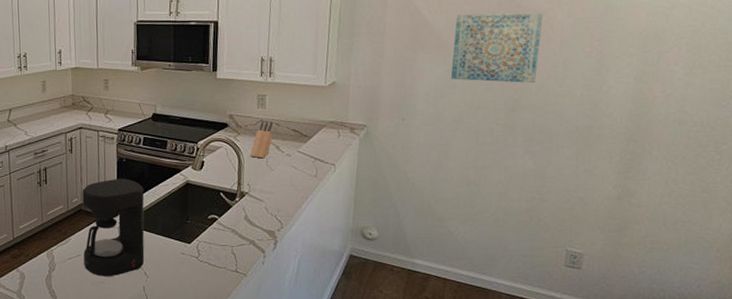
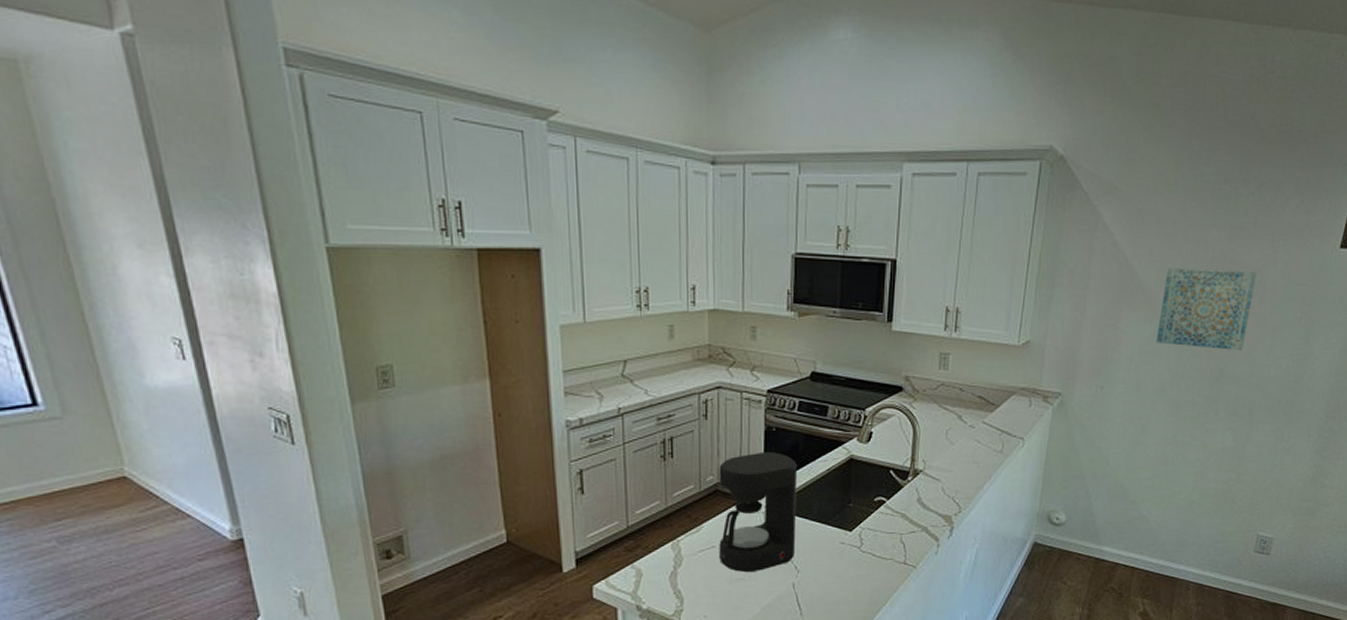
knife block: present [249,121,273,159] -> none [926,384,955,430]

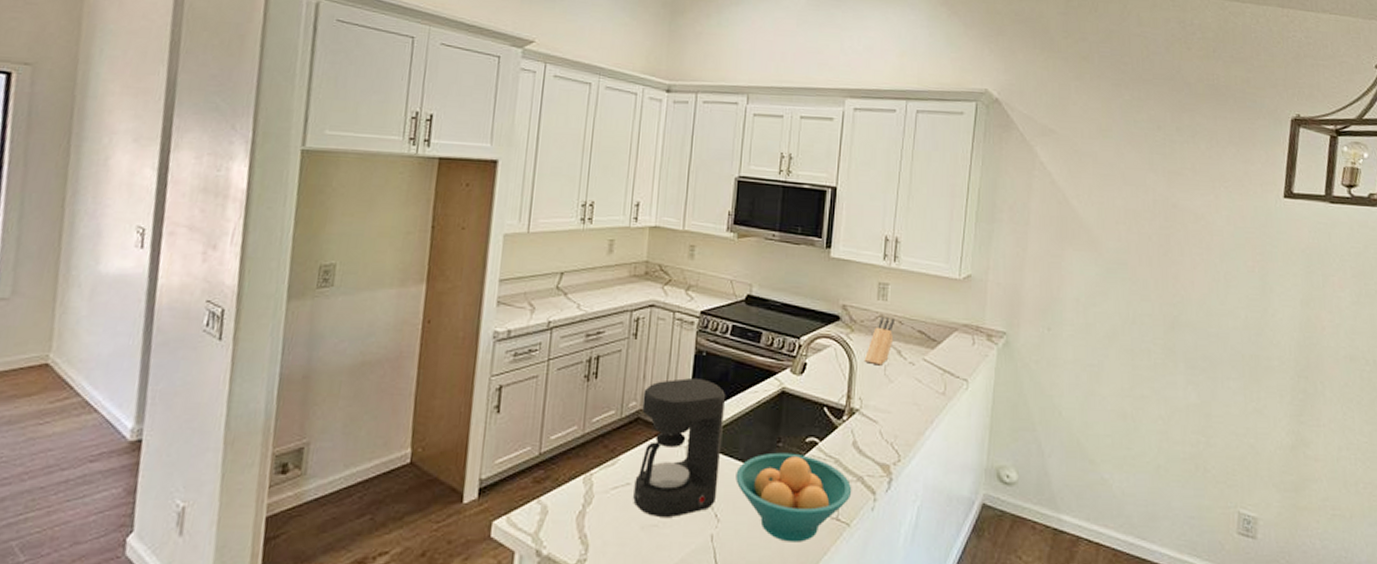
fruit bowl: none [811,511,918,585] -> present [735,452,852,542]
knife block: none [926,384,955,430] -> present [864,316,894,366]
wall art: present [1156,268,1257,351] -> none [1102,209,1202,298]

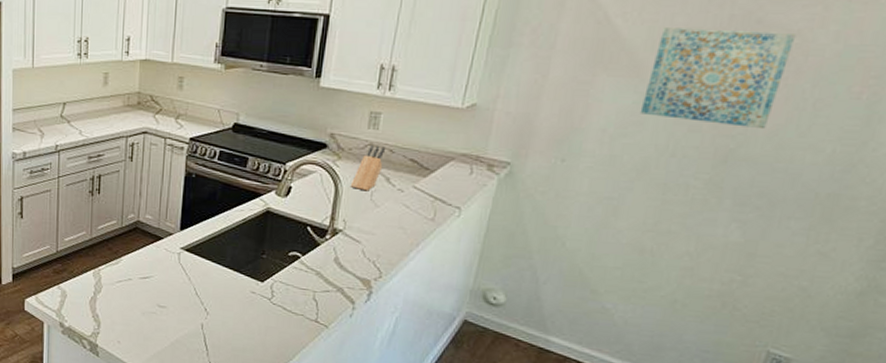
coffee maker: present [633,377,726,517] -> none [135,196,214,308]
fruit bowl: present [735,452,852,542] -> none [223,262,332,337]
wall art: none [1102,209,1202,298] -> present [640,28,797,130]

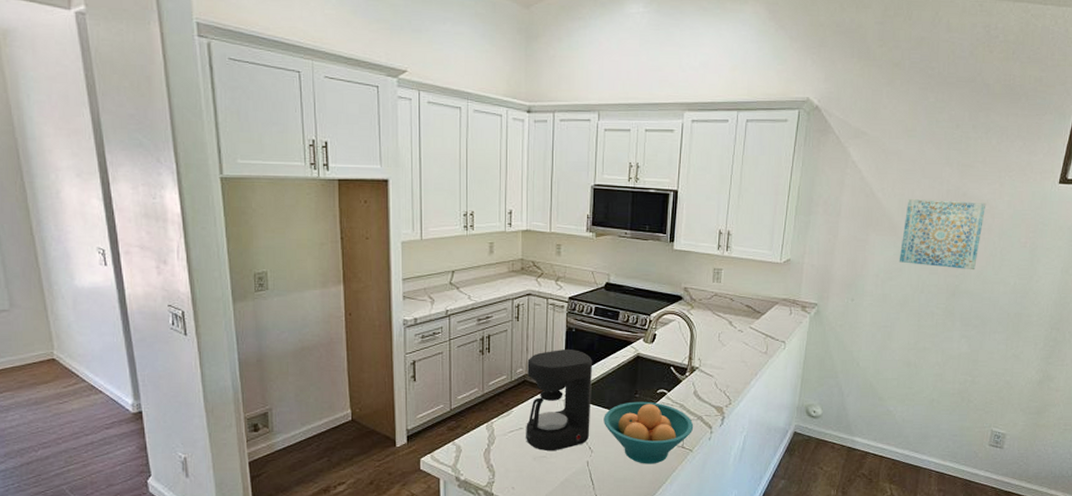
coffee maker: none [135,196,214,308] -> present [526,348,593,450]
fruit bowl: none [223,262,332,337] -> present [604,401,694,464]
knife block: present [350,144,385,191] -> none [702,295,727,334]

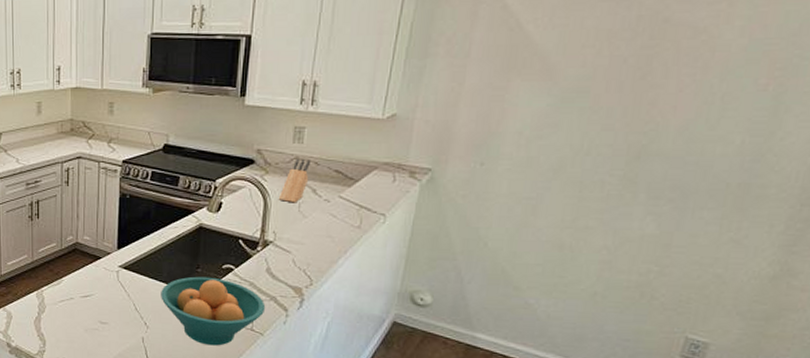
coffee maker: present [526,348,593,450] -> none [77,216,149,324]
knife block: none [702,295,727,334] -> present [278,158,310,203]
wall art: present [899,199,987,270] -> none [554,30,703,125]

